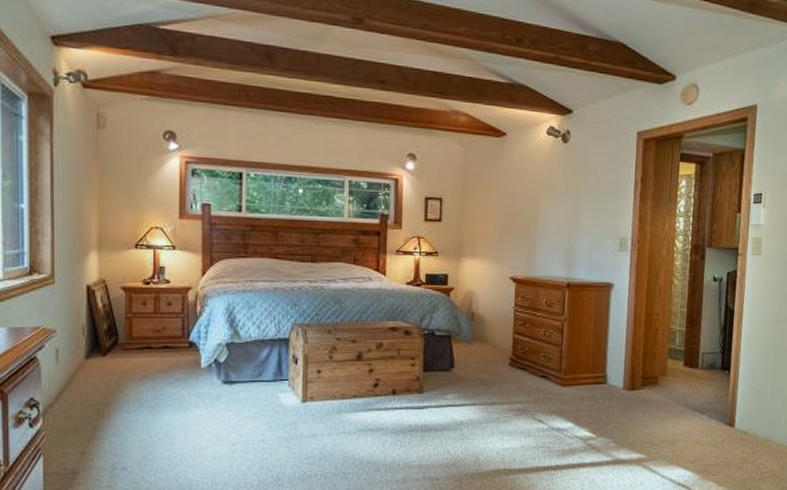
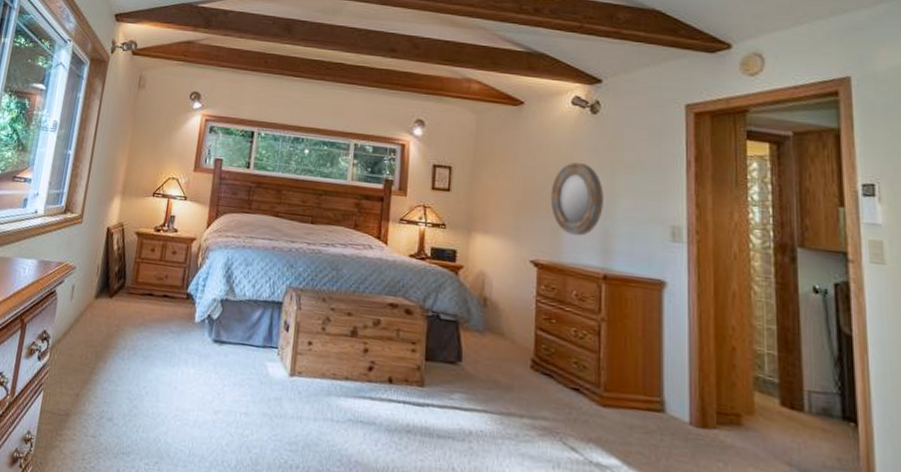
home mirror: none [527,188,570,253] -> present [550,162,604,236]

